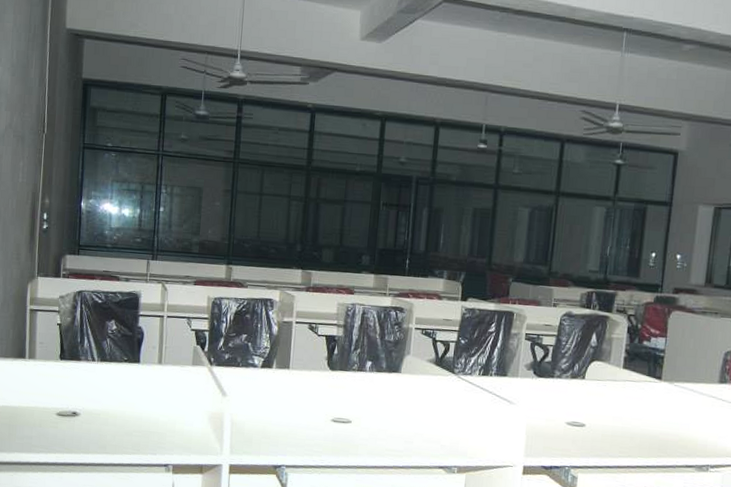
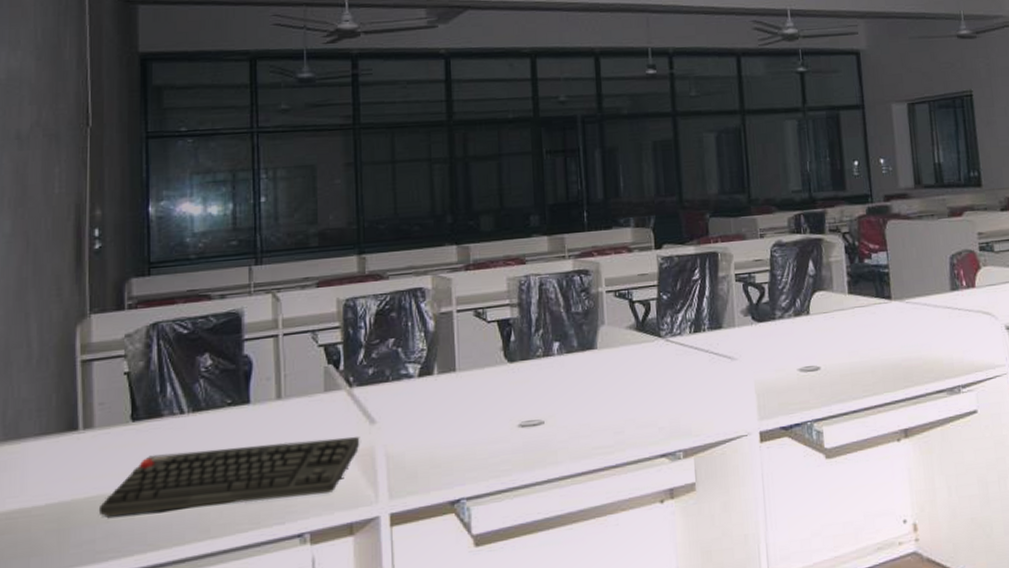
computer keyboard: none [35,386,215,441] -> present [98,436,362,518]

